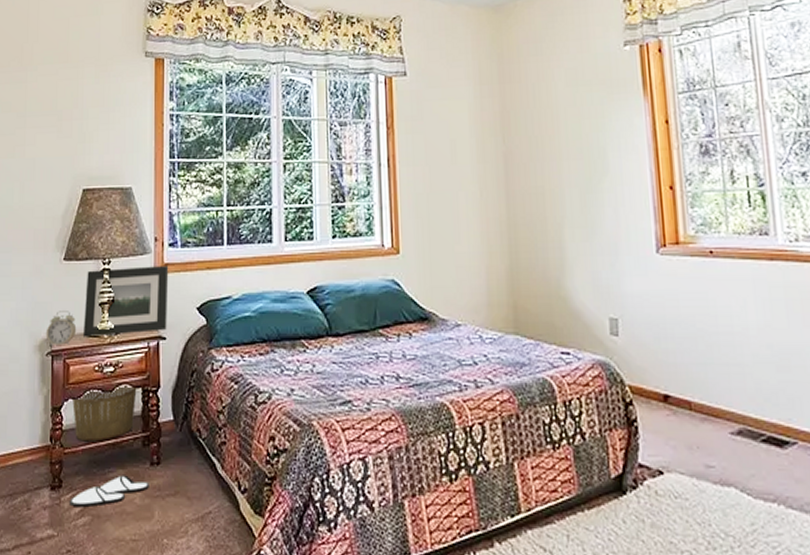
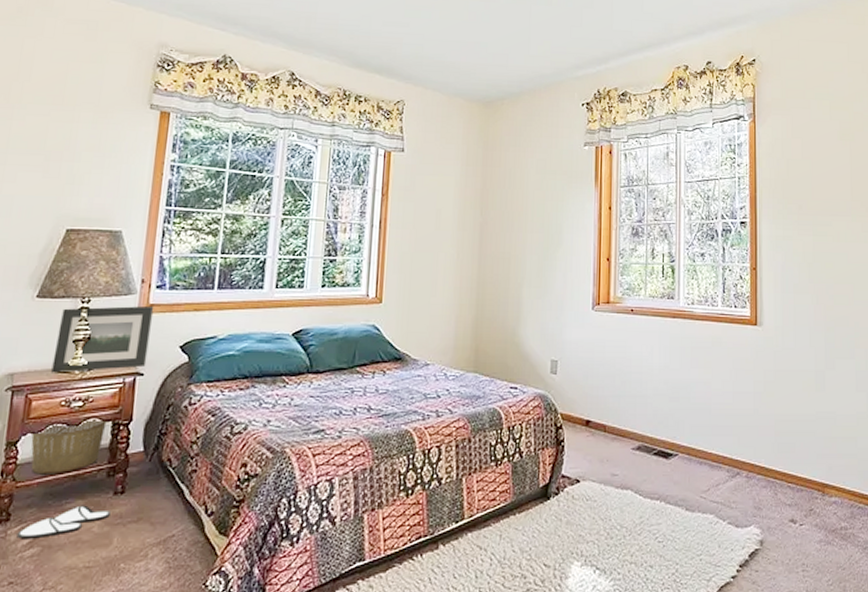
alarm clock: present [45,311,77,347] -> none [6,347,45,382]

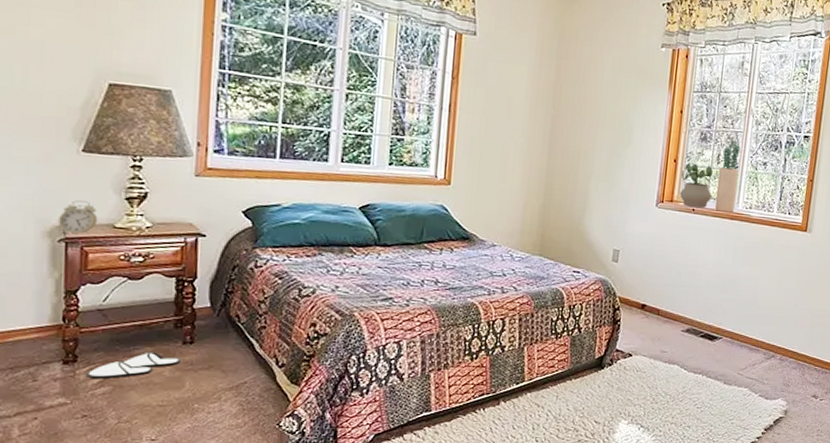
alarm clock: none [6,347,45,382] -> present [57,200,98,234]
basket: present [30,420,107,475] -> none [90,274,170,323]
picture frame: present [51,305,154,373] -> none [106,165,213,229]
potted plant: none [615,259,650,308] -> present [679,163,713,209]
vase: none [654,231,676,312] -> present [715,138,740,214]

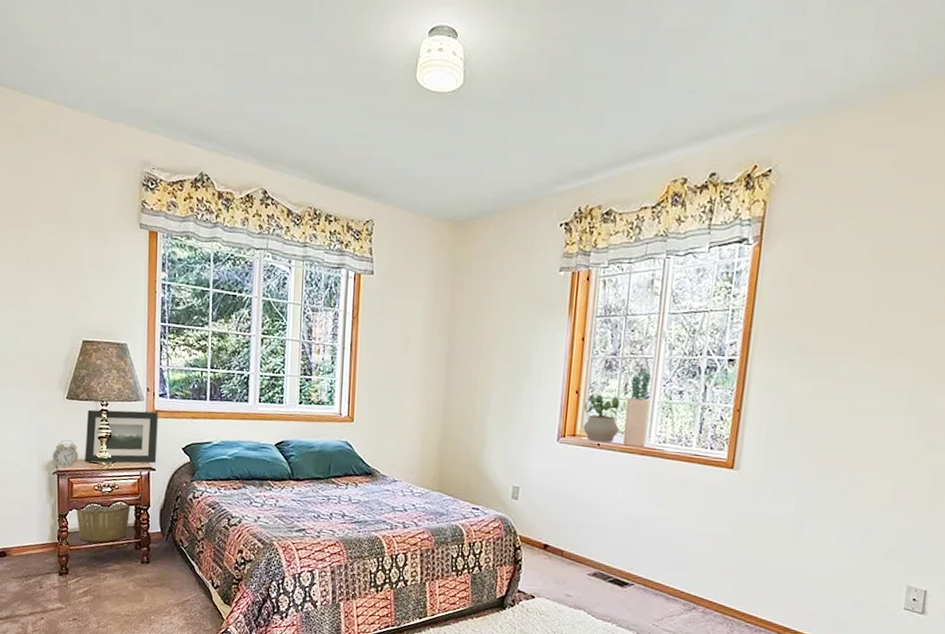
slippers: present [86,351,181,379] -> none [75,568,140,590]
basket: none [90,274,170,323] -> present [75,502,131,544]
picture frame: none [106,165,213,229] -> present [85,409,159,464]

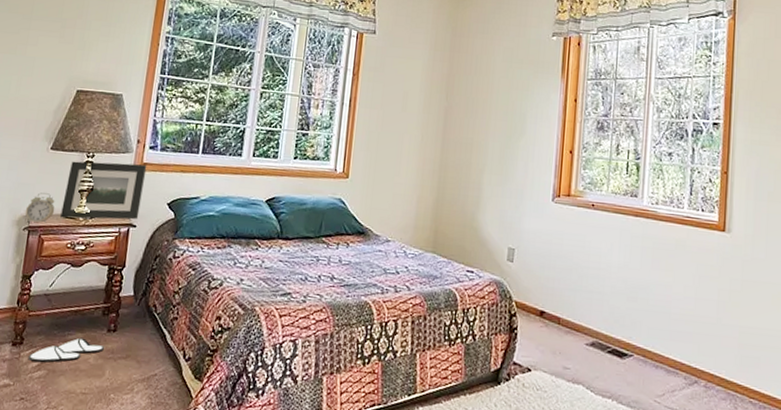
basket: present [75,502,131,544] -> none [41,262,104,309]
slippers: none [75,568,140,590] -> present [28,337,104,363]
potted plant: present [583,394,620,443] -> none [577,154,613,204]
vase: present [622,365,651,449] -> none [616,127,641,210]

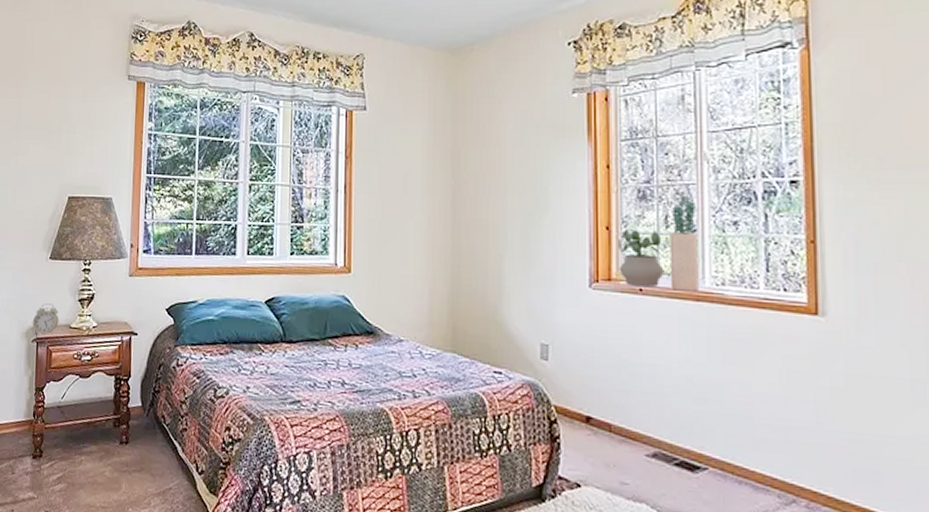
slippers: present [28,337,104,363] -> none [48,450,118,476]
picture frame: present [60,161,147,220] -> none [65,269,143,329]
potted plant: none [577,154,613,204] -> present [617,228,664,288]
vase: none [616,127,641,210] -> present [669,193,699,293]

